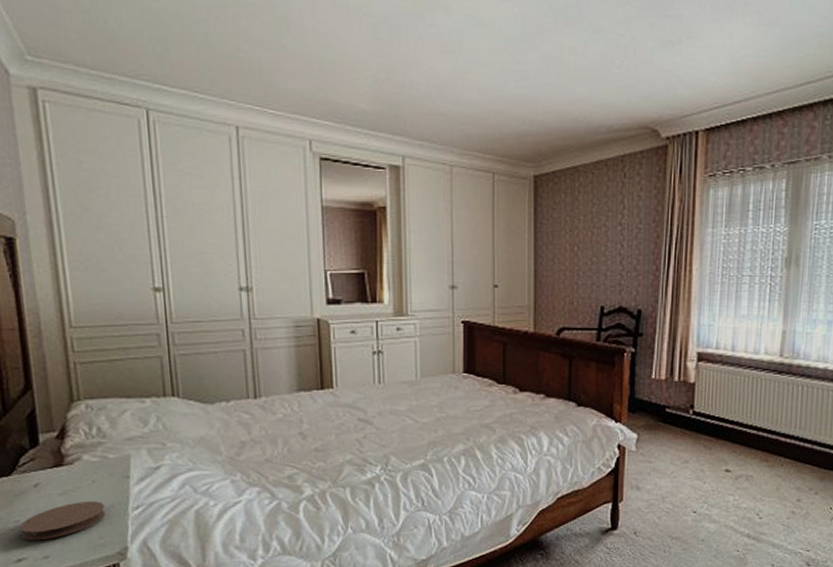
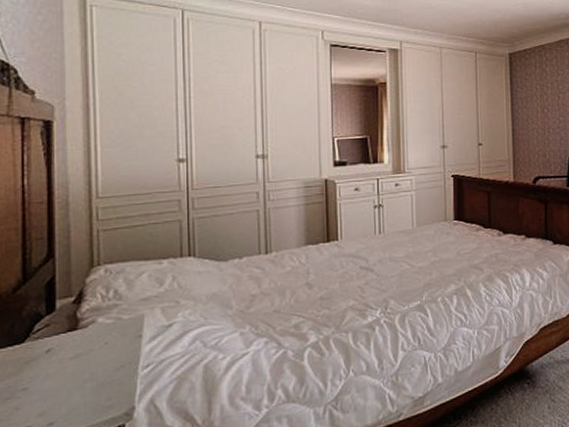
coaster: present [19,502,106,541] -> none [26,363,115,408]

